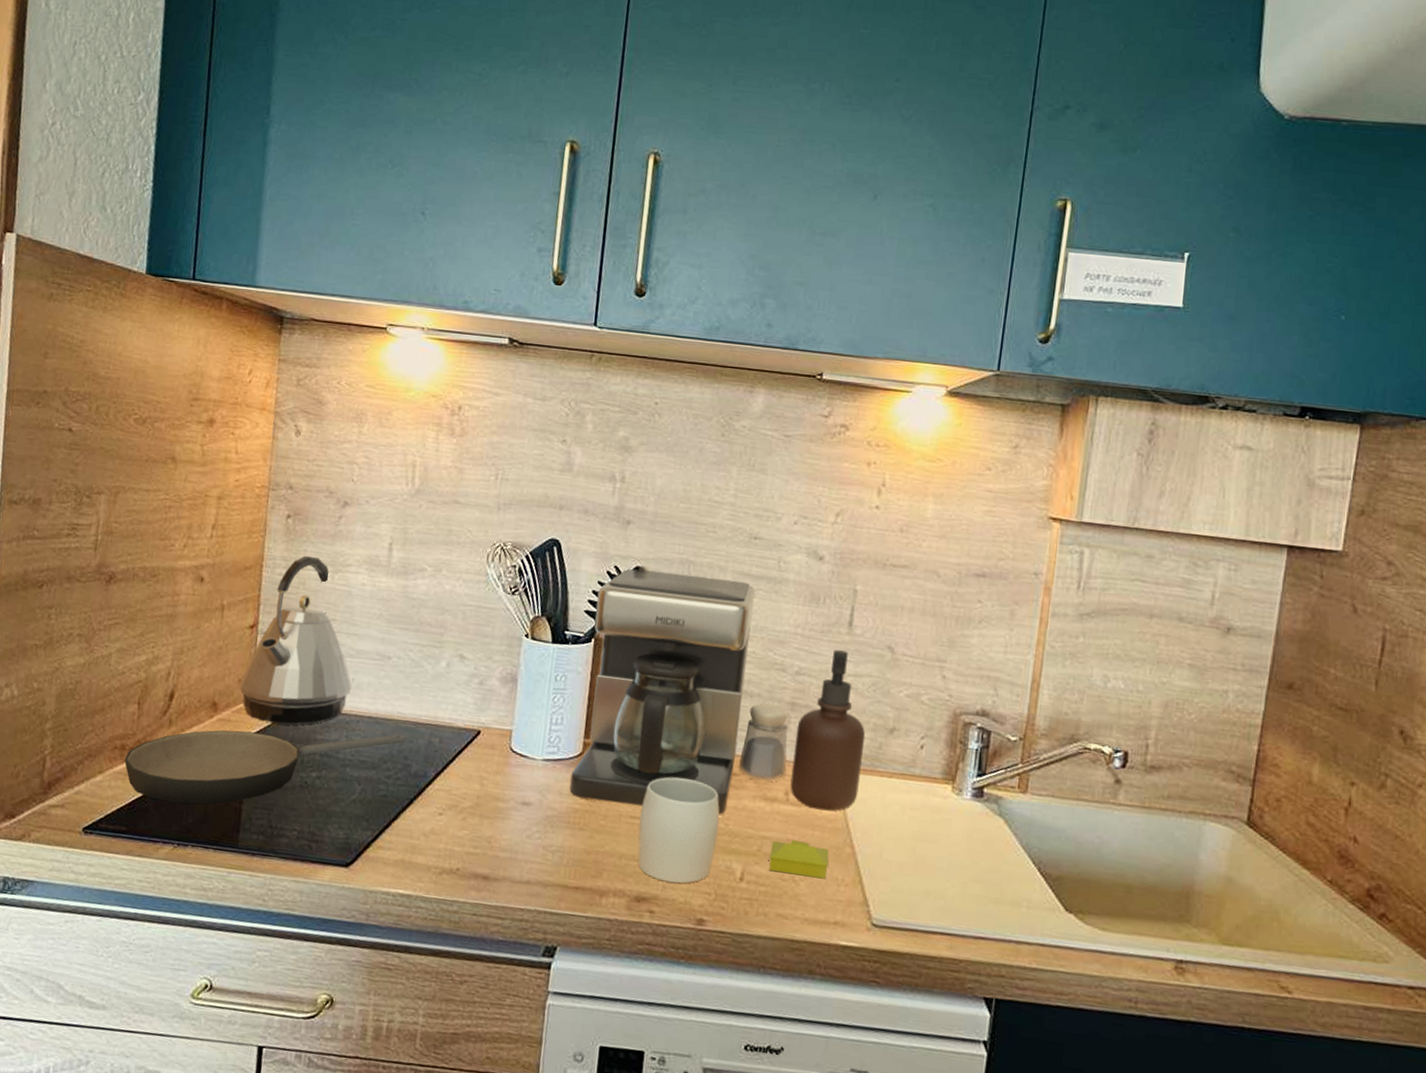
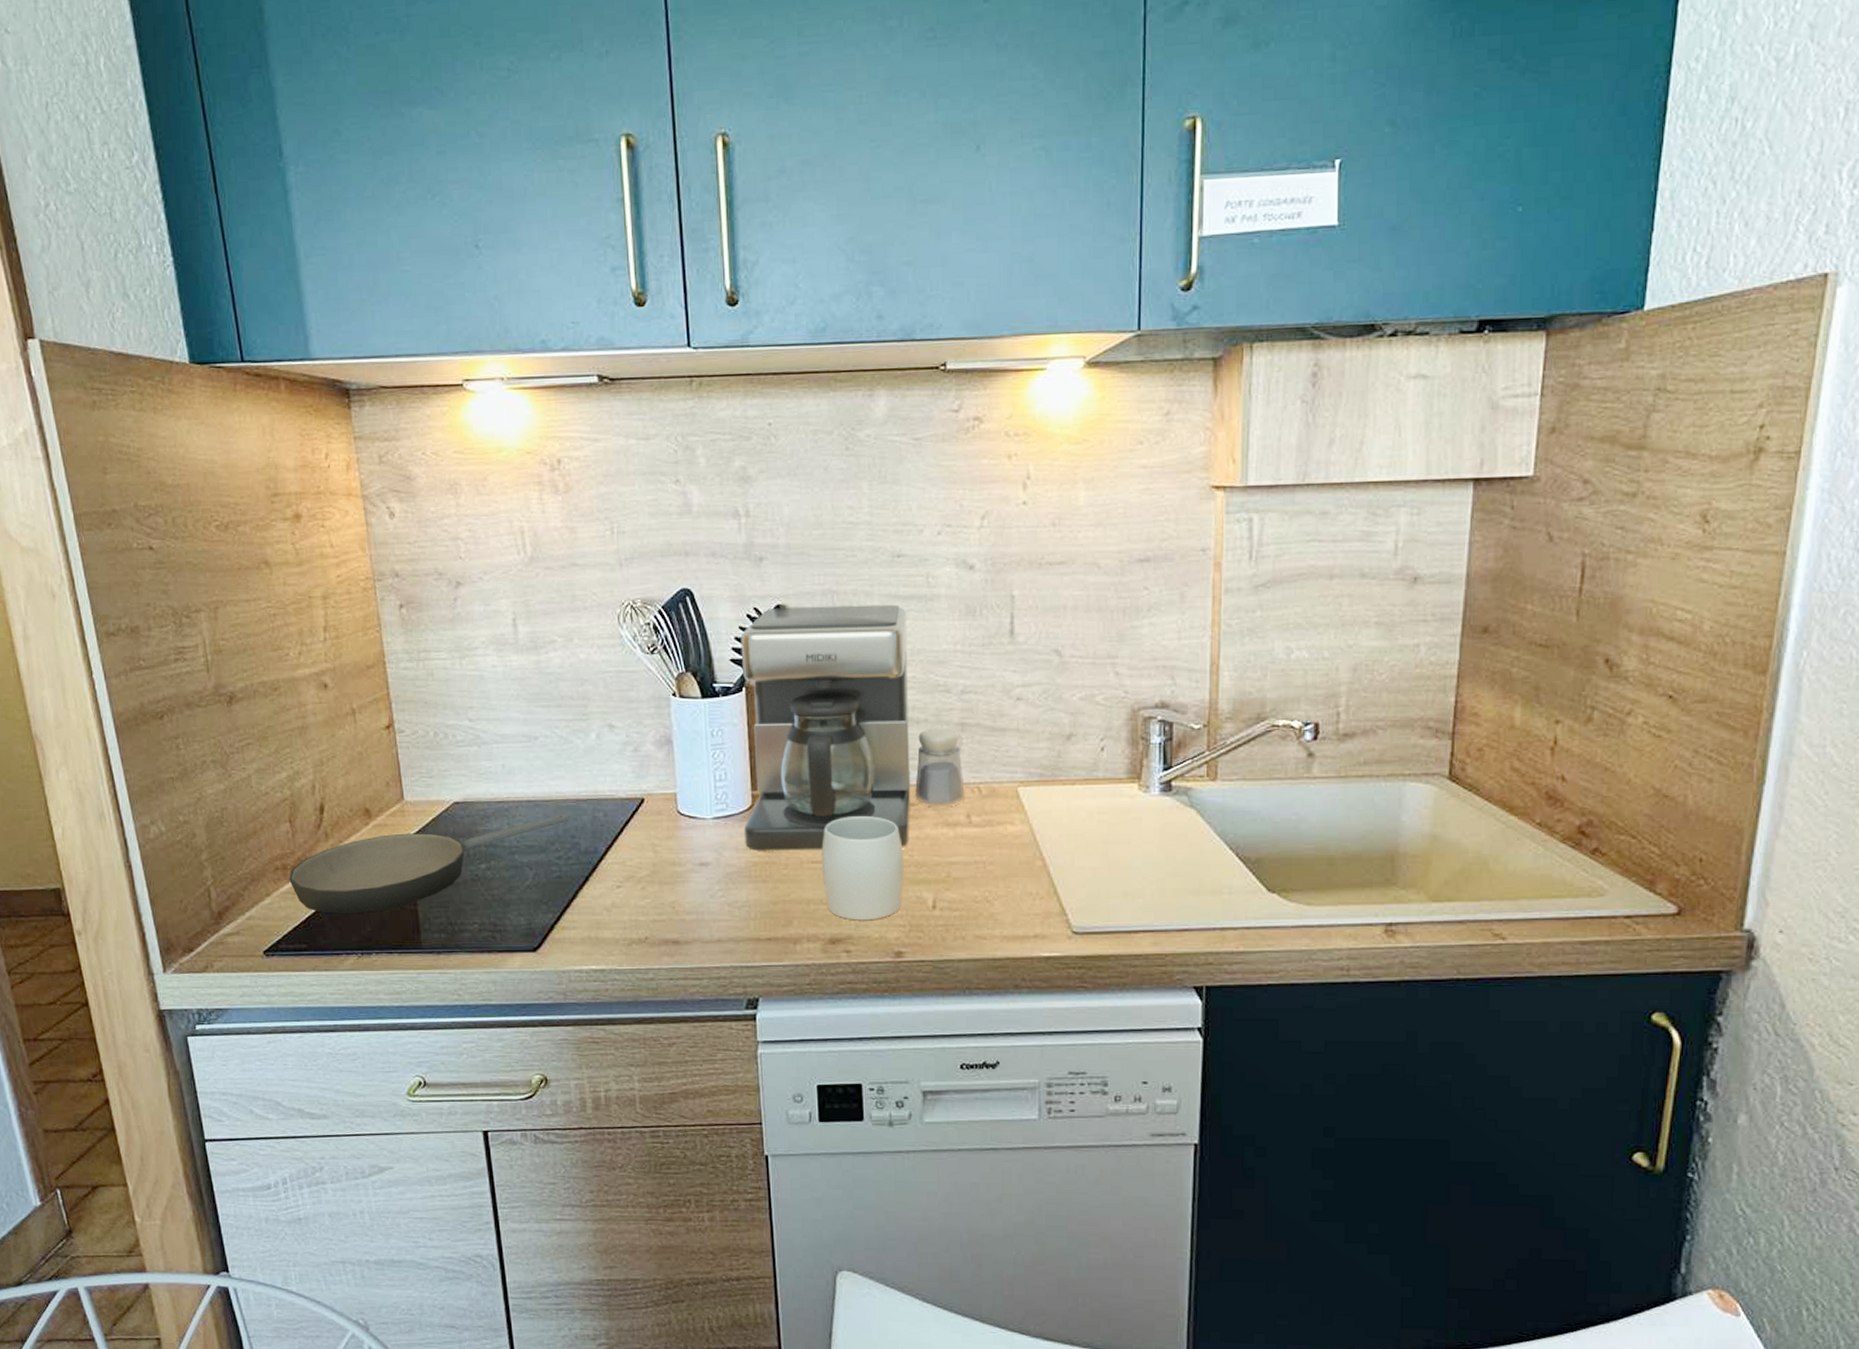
kettle: present [239,556,352,726] -> none [388,645,503,823]
sponge: present [761,840,838,885] -> none [950,861,1033,899]
soap dispenser: present [790,650,866,811] -> none [970,662,1043,828]

